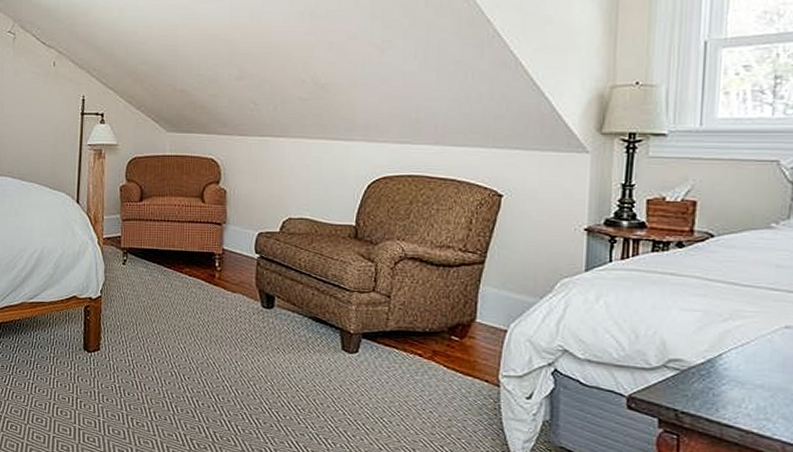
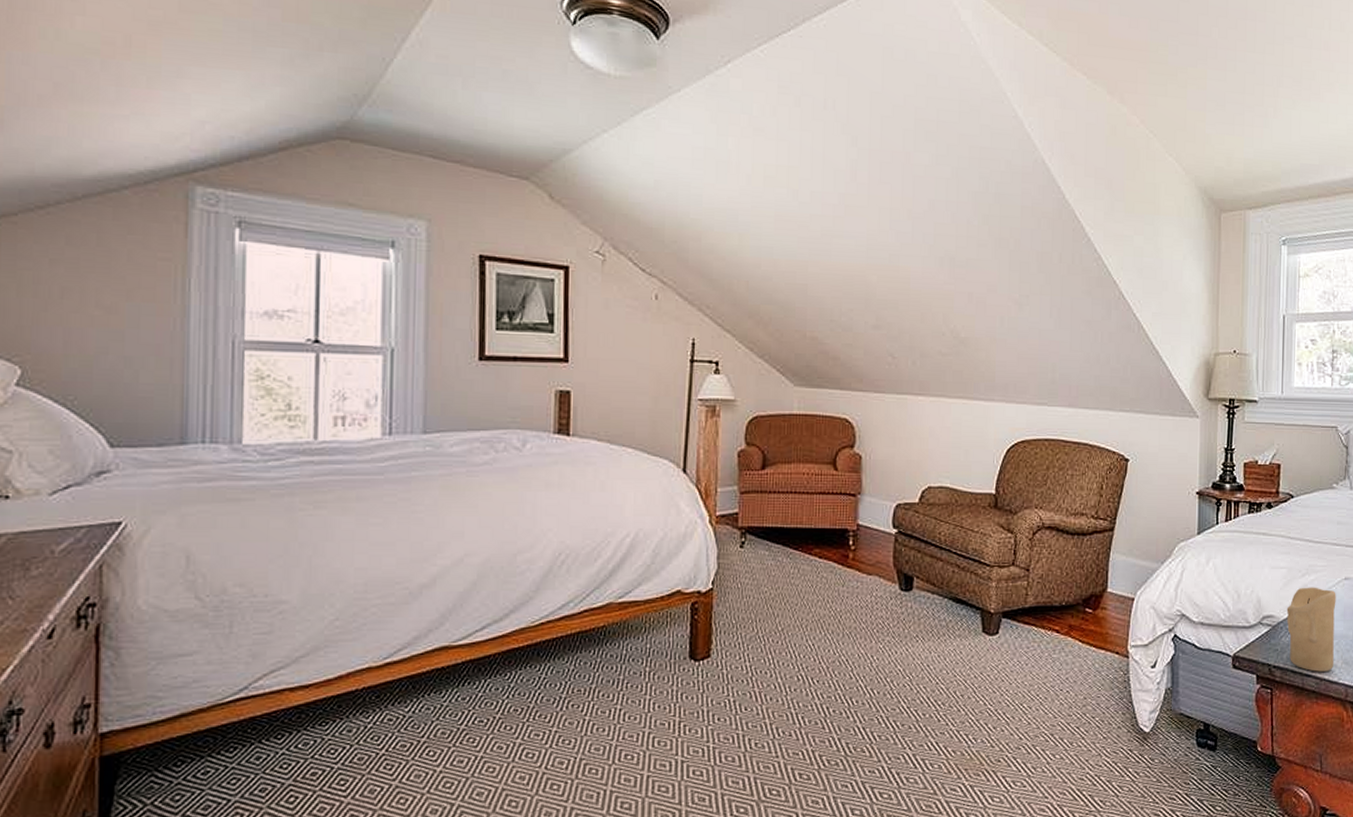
candle: none [701,332,772,425] -> present [1286,587,1336,672]

